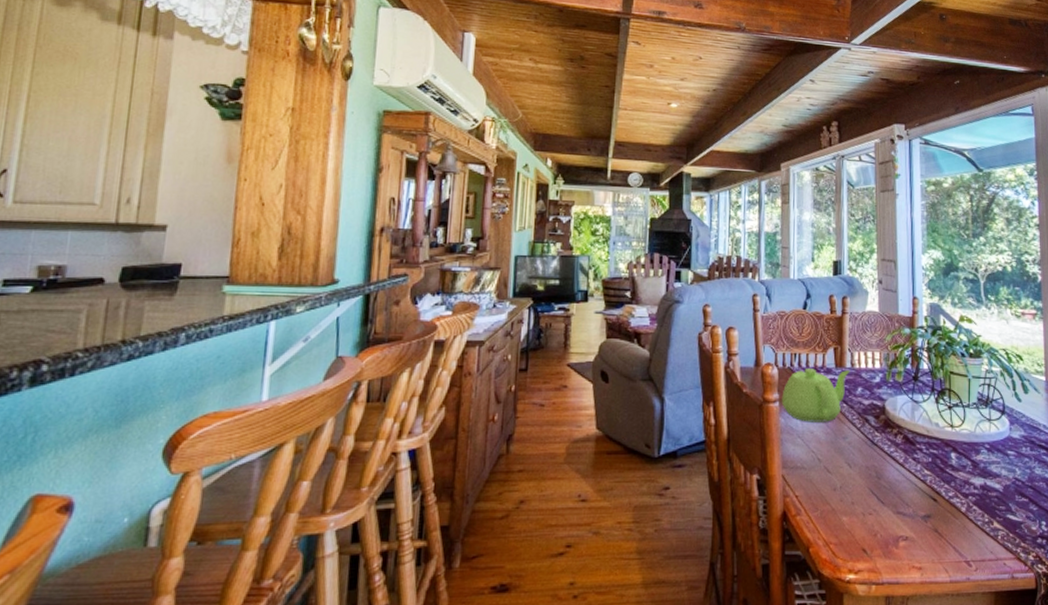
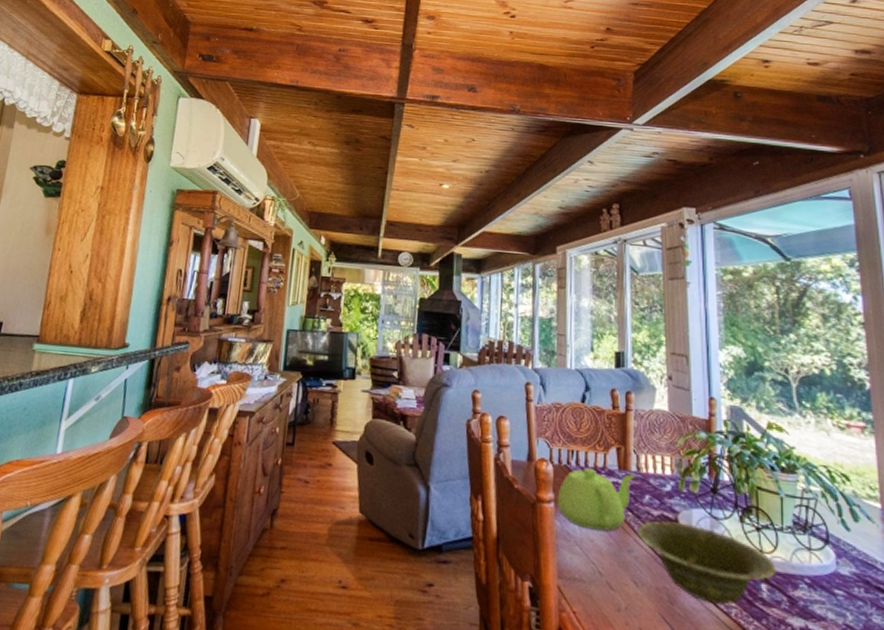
dish: none [850,409,965,474] -> present [637,520,778,605]

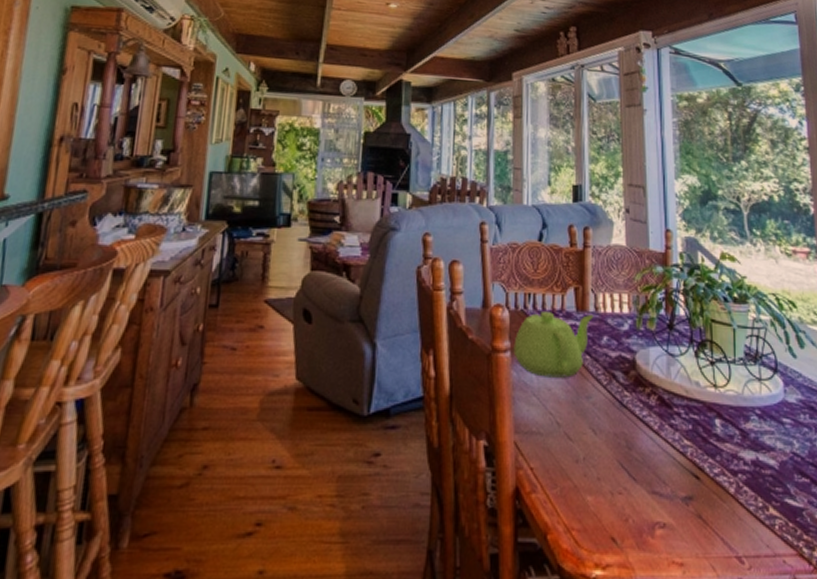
dish: present [637,520,778,605] -> none [595,362,731,444]

